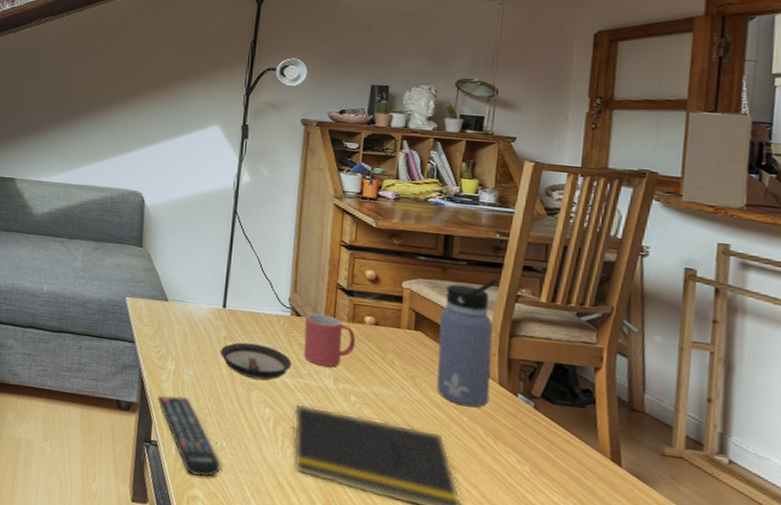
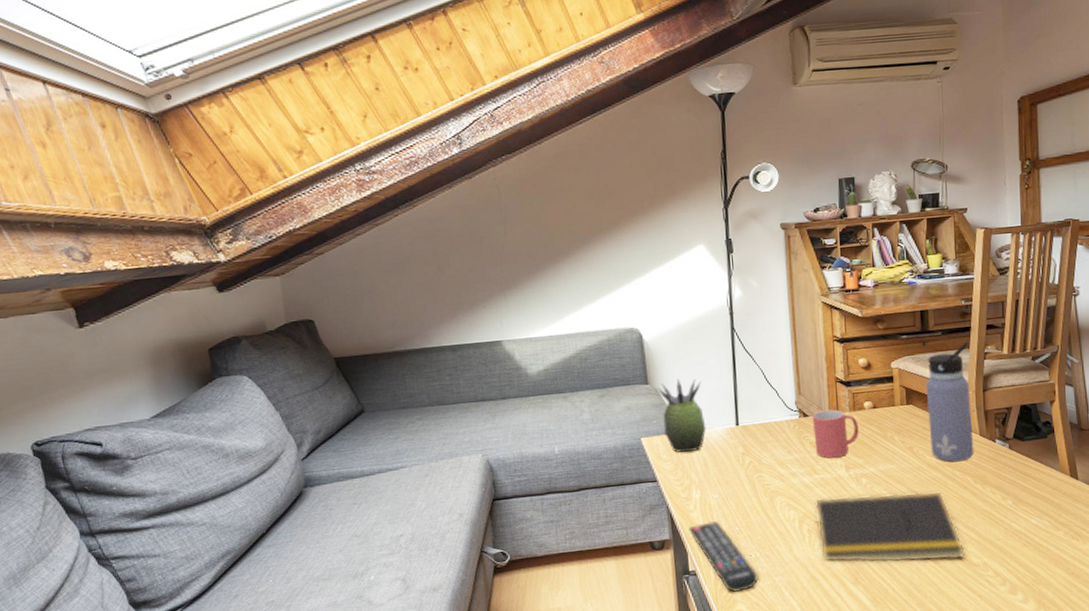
succulent plant: none [149,249,195,323] -> present [656,379,707,453]
saucer: present [219,342,292,381] -> none [740,452,807,487]

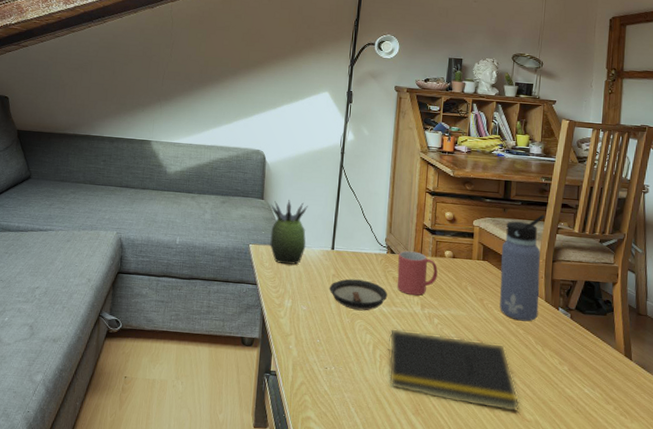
remote control: present [688,521,759,593] -> none [276,329,330,400]
saucer: none [740,452,807,487] -> present [329,278,388,311]

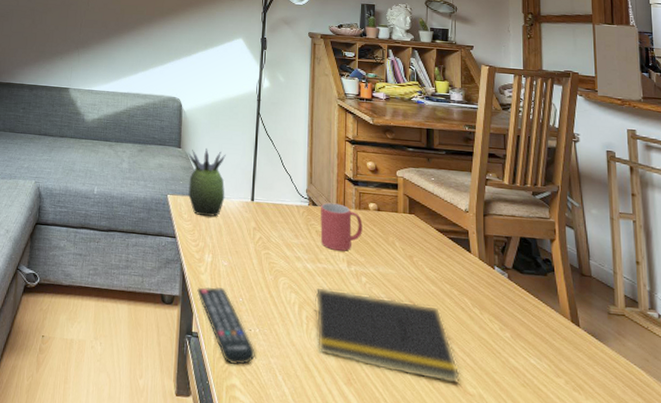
remote control: none [276,329,330,400] -> present [197,286,255,366]
saucer: present [329,278,388,311] -> none [250,232,312,268]
water bottle: present [499,214,545,322] -> none [428,165,473,282]

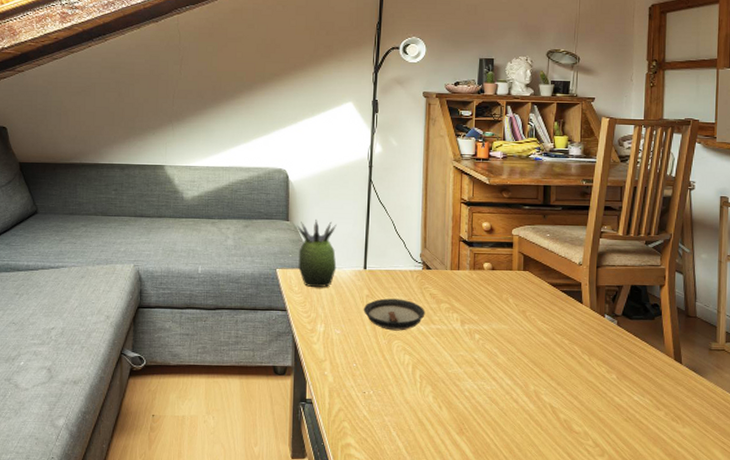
remote control: present [197,286,255,366] -> none [310,354,370,426]
saucer: none [250,232,312,268] -> present [363,298,425,331]
notepad: present [314,286,460,385] -> none [427,346,567,425]
mug: present [320,202,363,251] -> none [434,265,477,311]

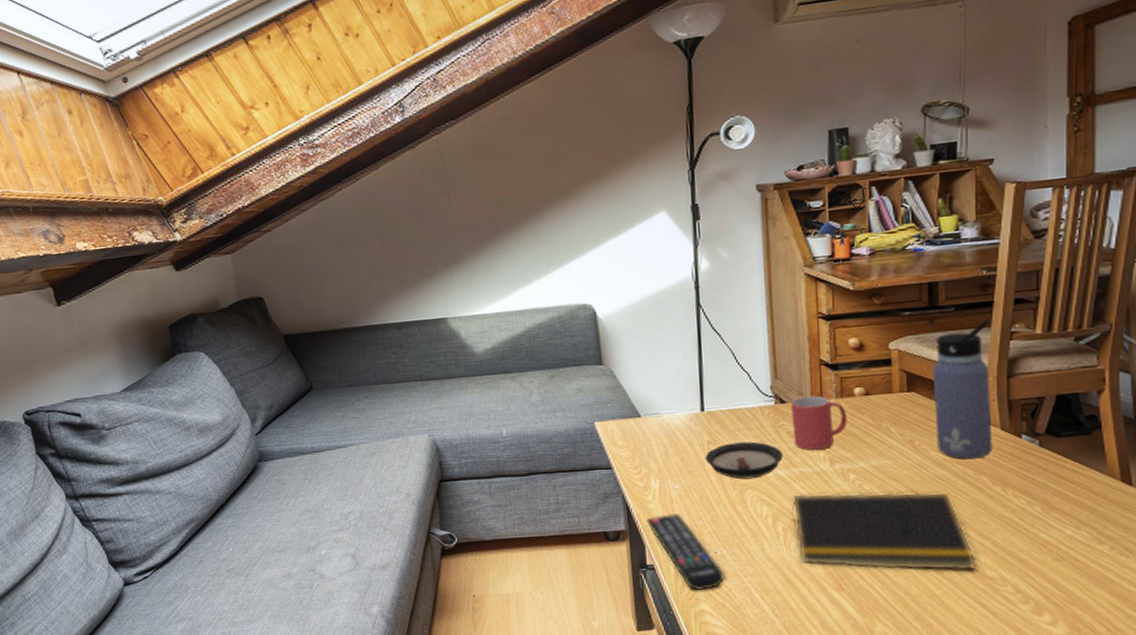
succulent plant: present [296,220,337,287] -> none [612,359,667,439]
remote control: none [310,354,370,426] -> present [646,513,725,591]
notepad: none [427,346,567,425] -> present [791,491,977,572]
mug: none [434,265,477,311] -> present [791,395,847,450]
water bottle: none [542,219,587,331] -> present [932,318,993,460]

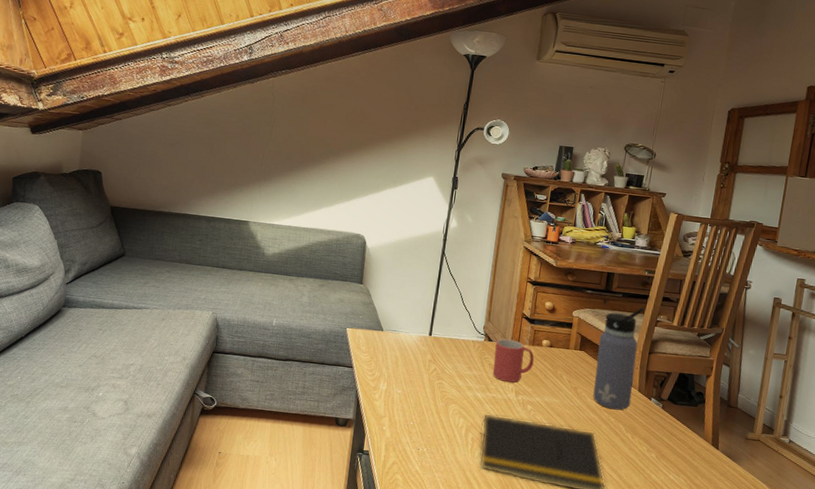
remote control: present [646,513,725,591] -> none [370,411,422,479]
saucer: present [705,441,783,480] -> none [424,364,483,396]

